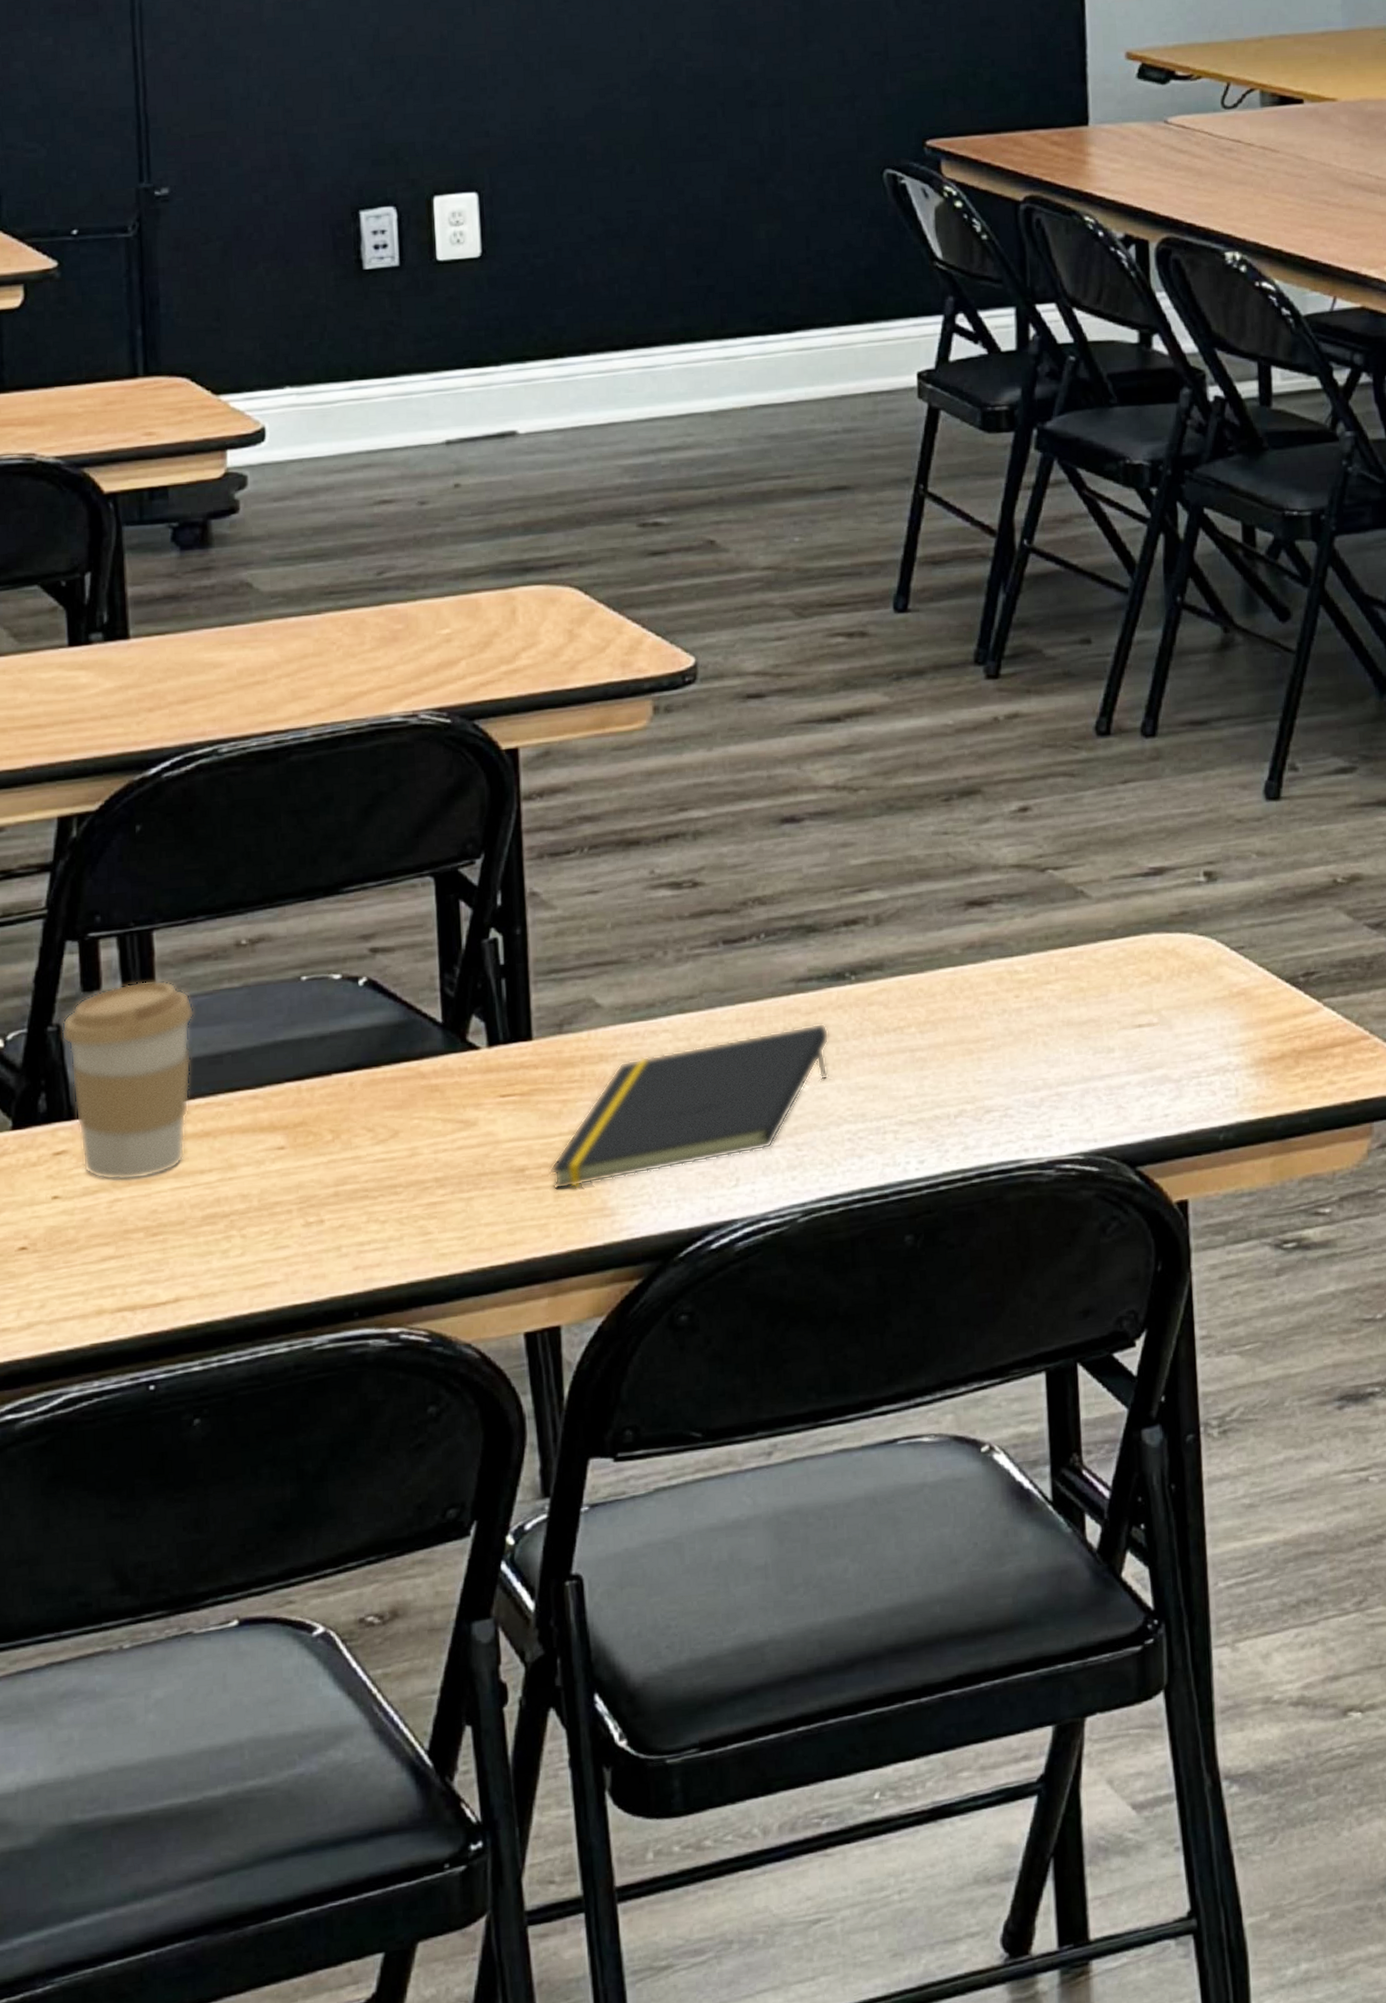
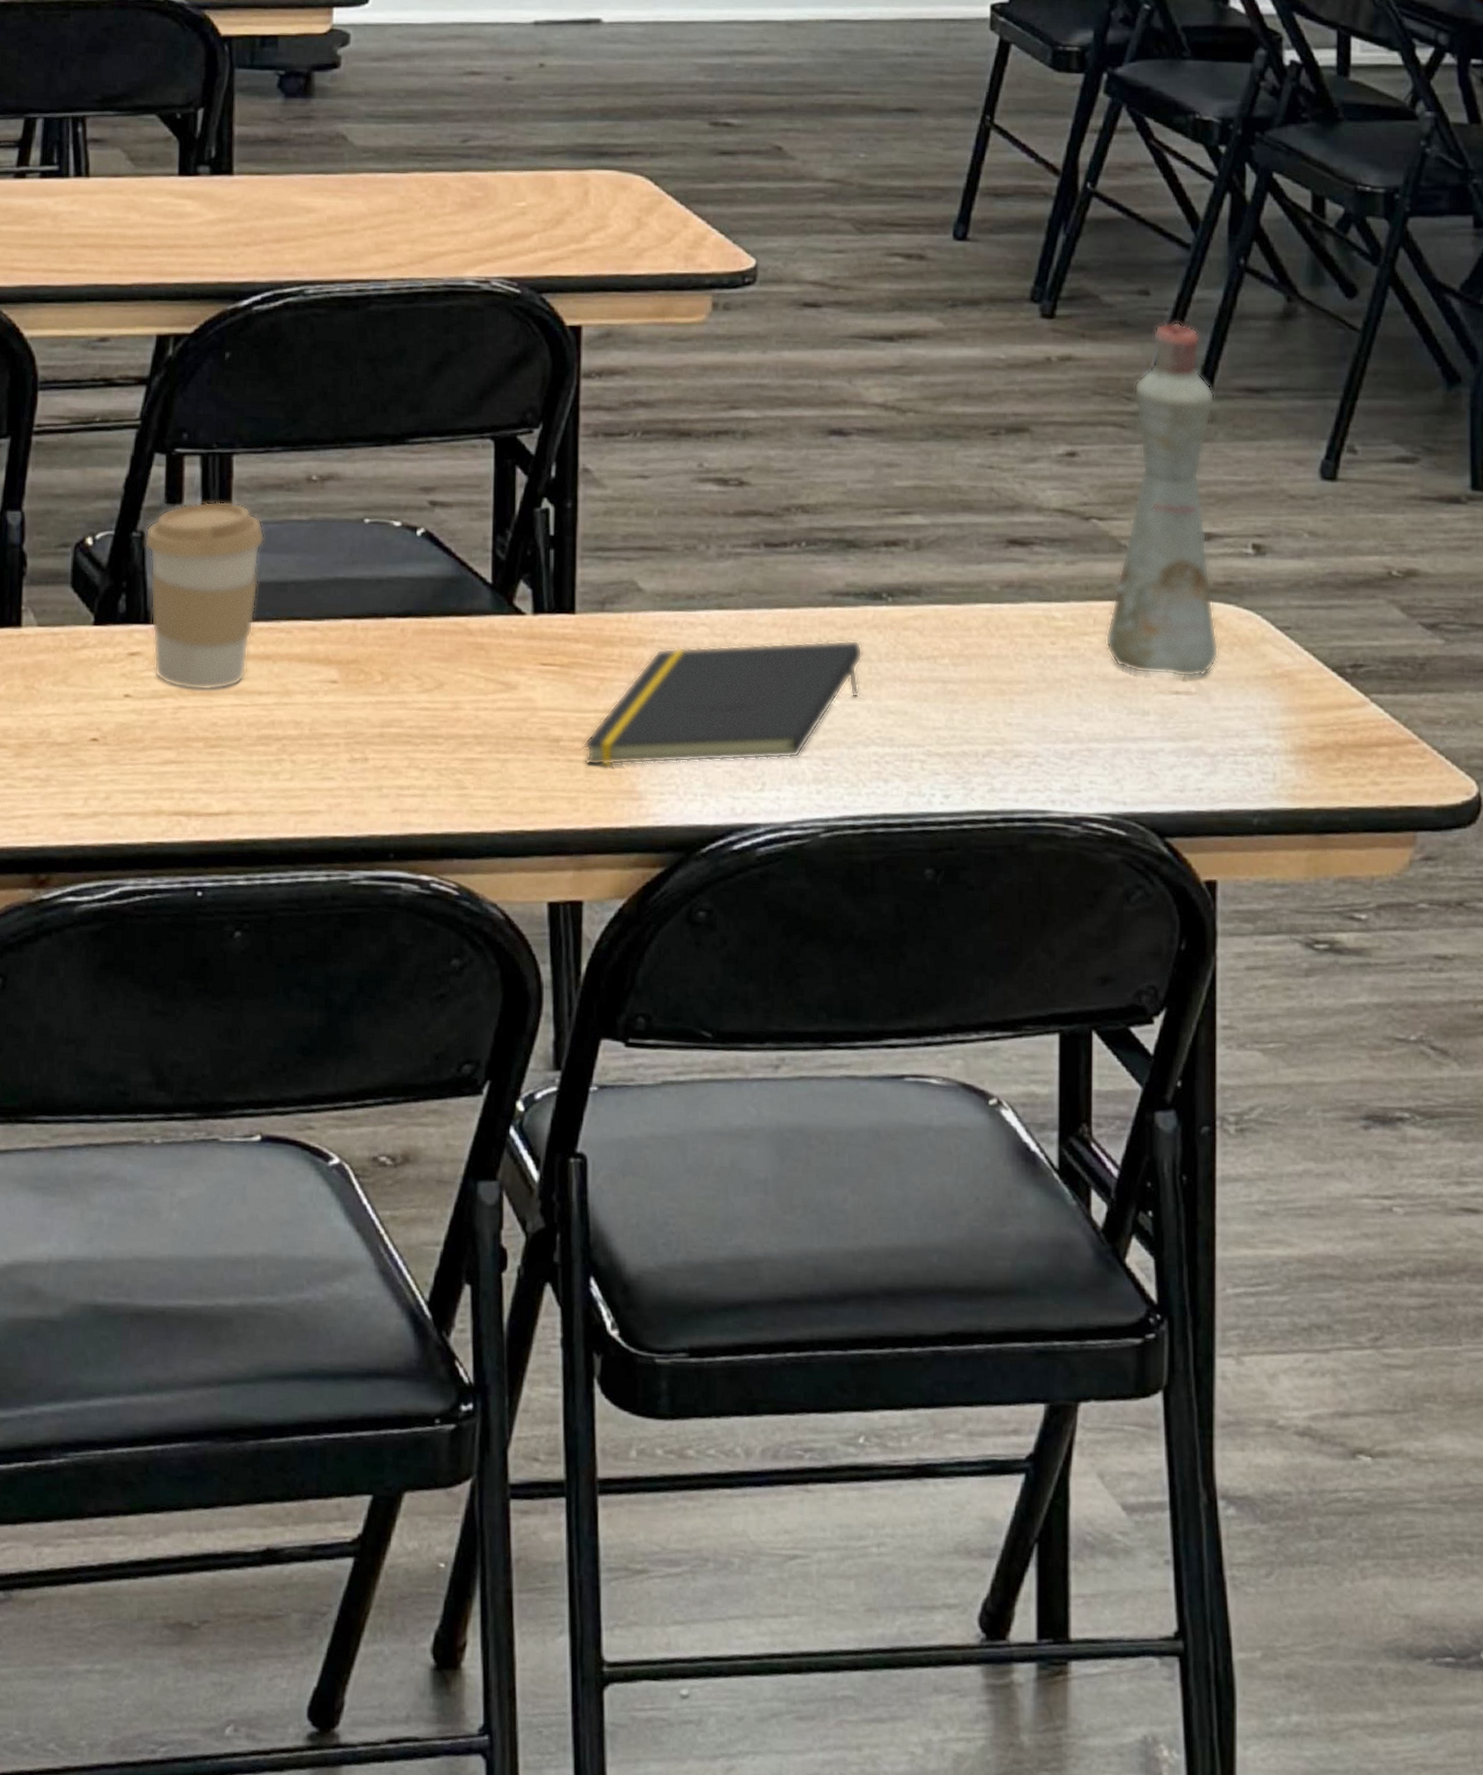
bottle: none [1067,665,1178,1013] -> present [1105,321,1219,678]

